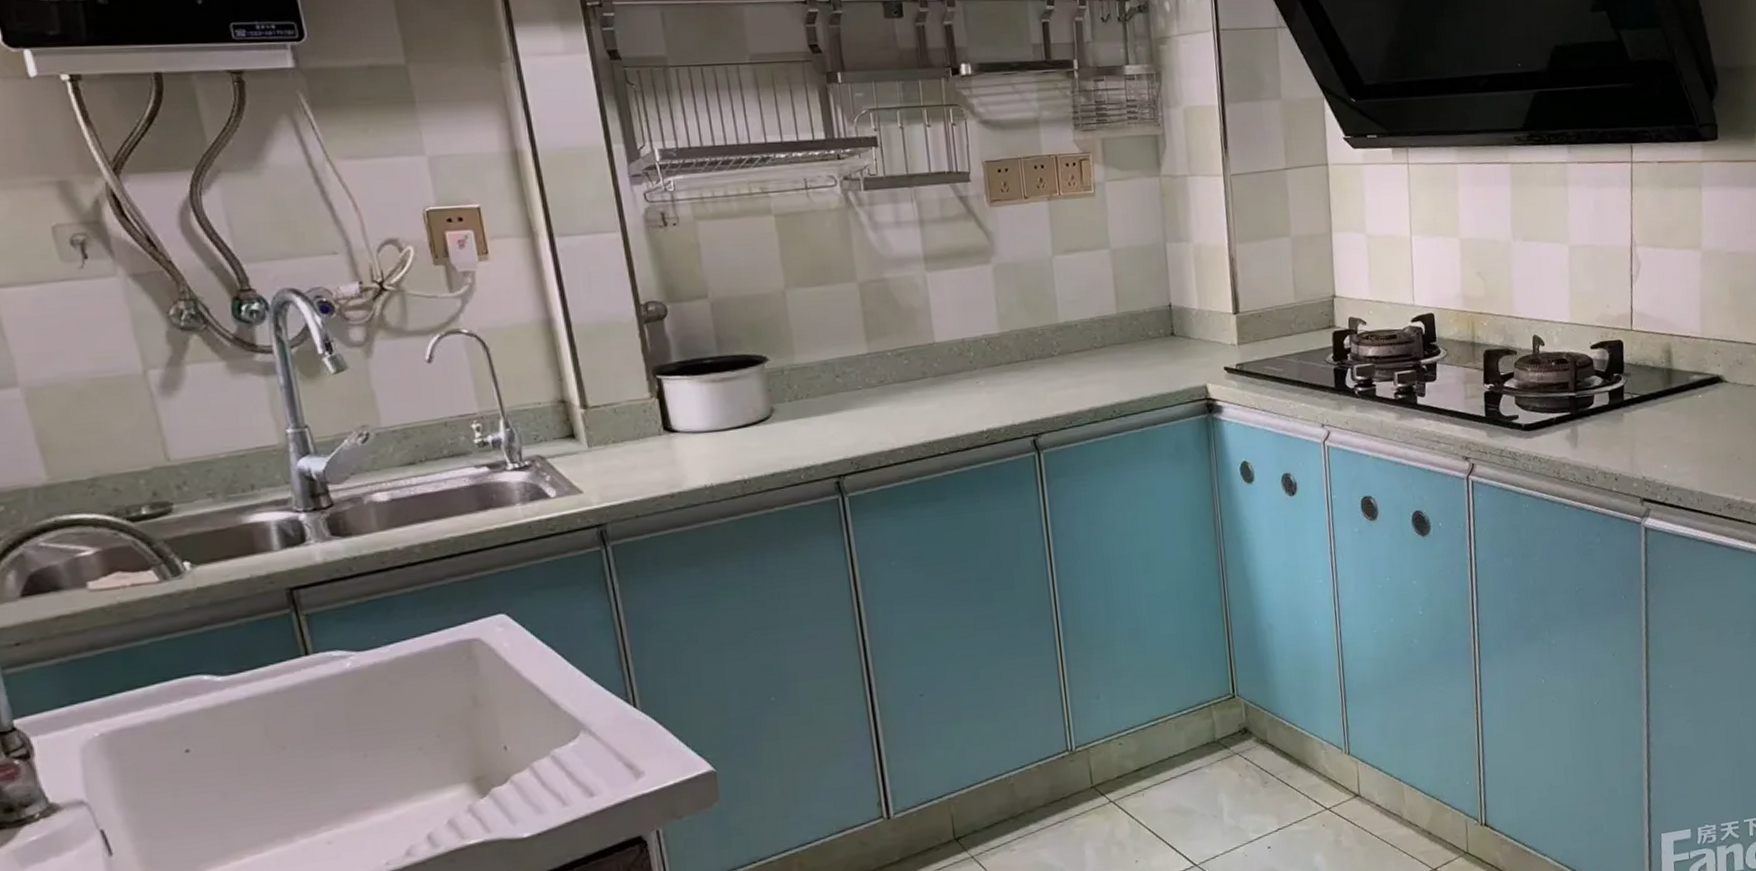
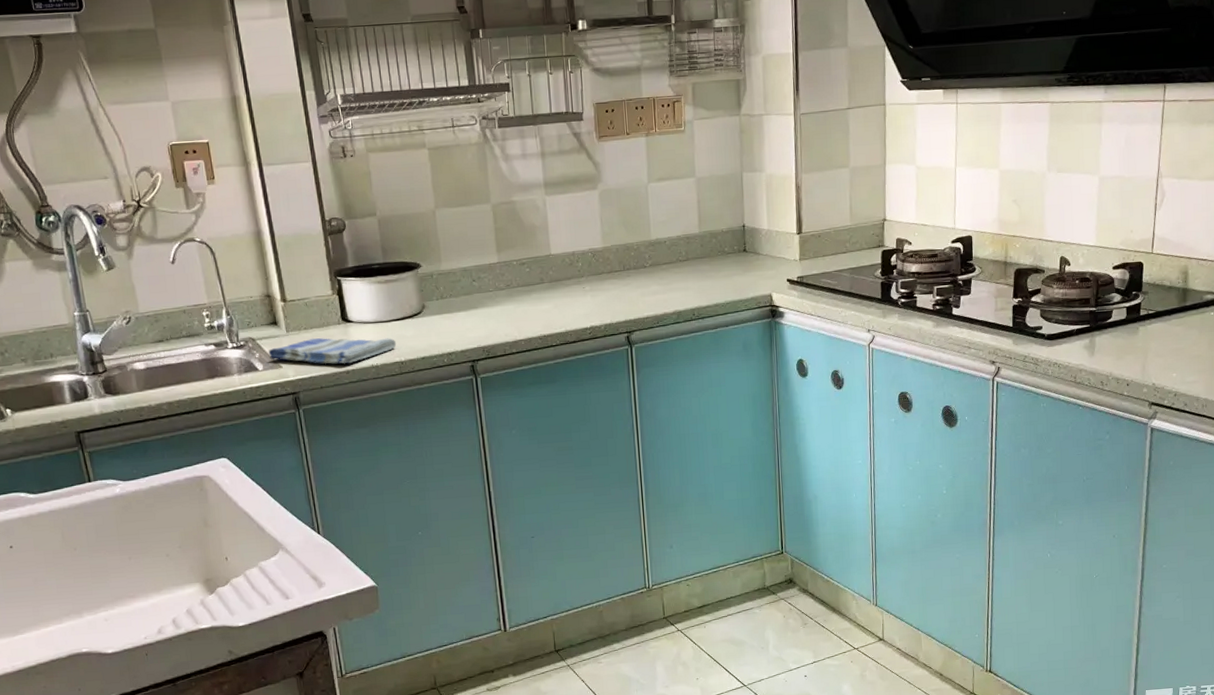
dish towel: none [563,450,738,487] -> present [268,338,397,365]

